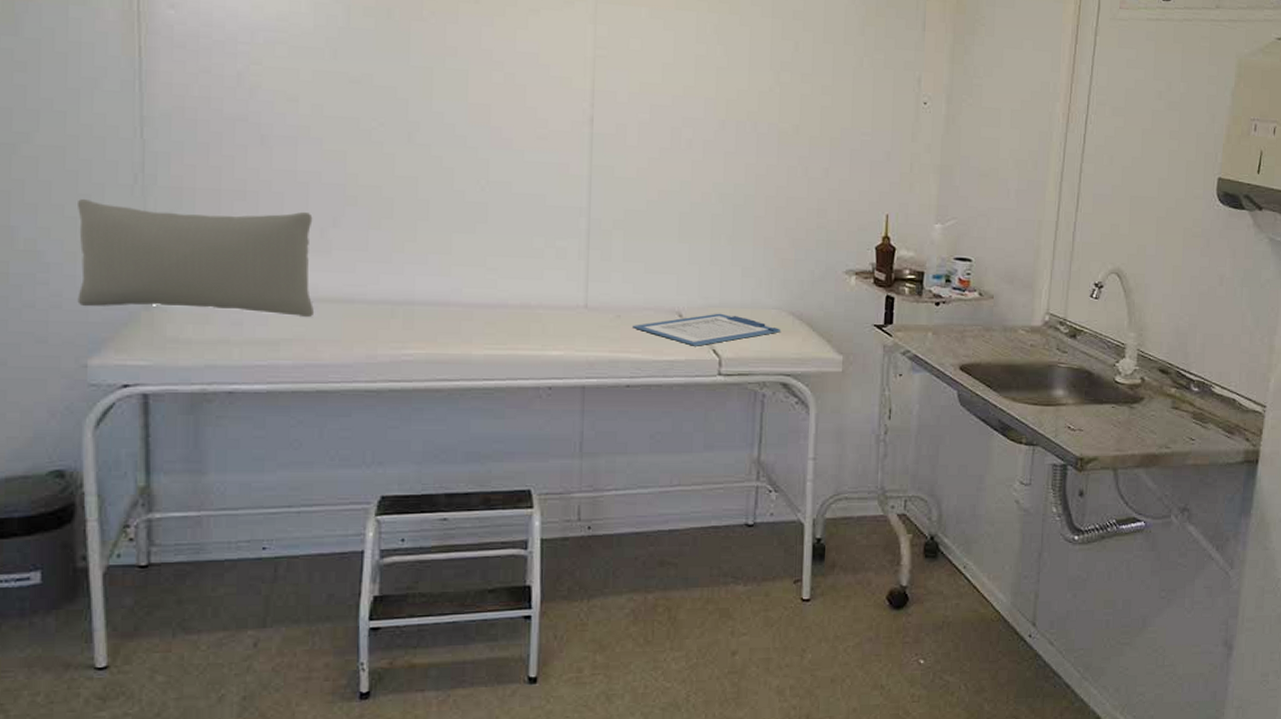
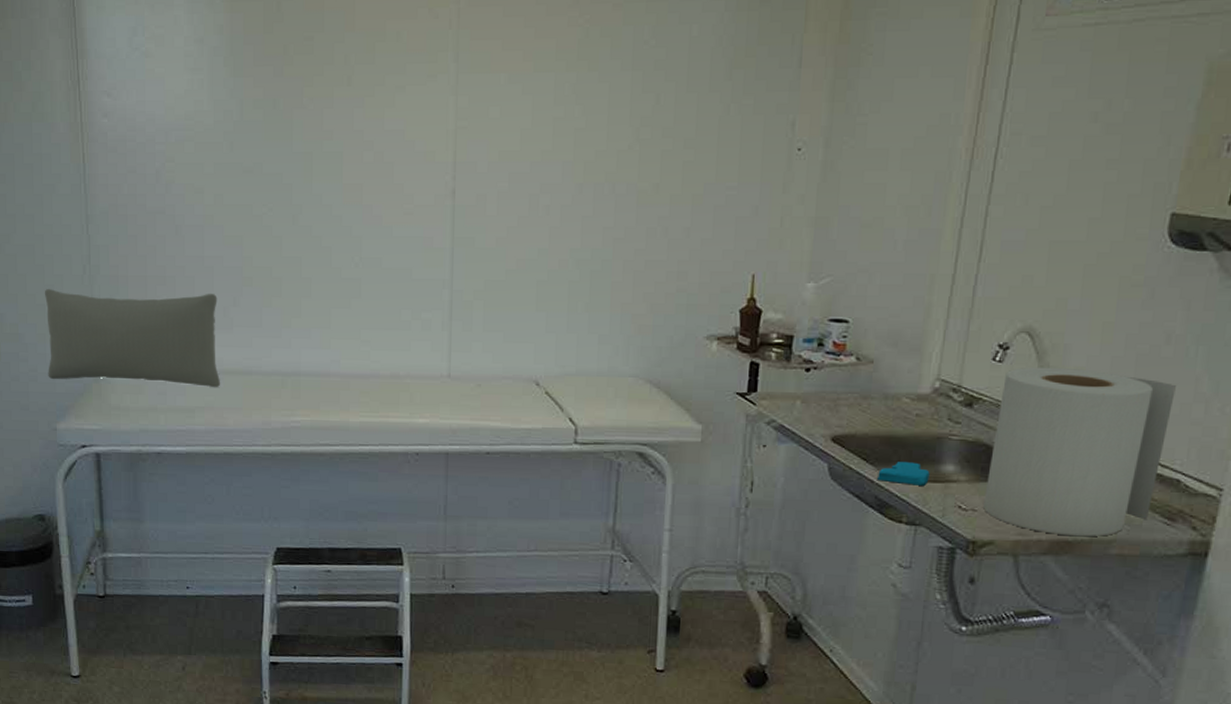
clipboard: present [631,313,781,346] -> none [491,381,638,415]
sponge: none [1000,388,1044,409] -> present [878,462,930,486]
paper towel roll: none [1088,303,1229,450] -> present [983,367,1176,537]

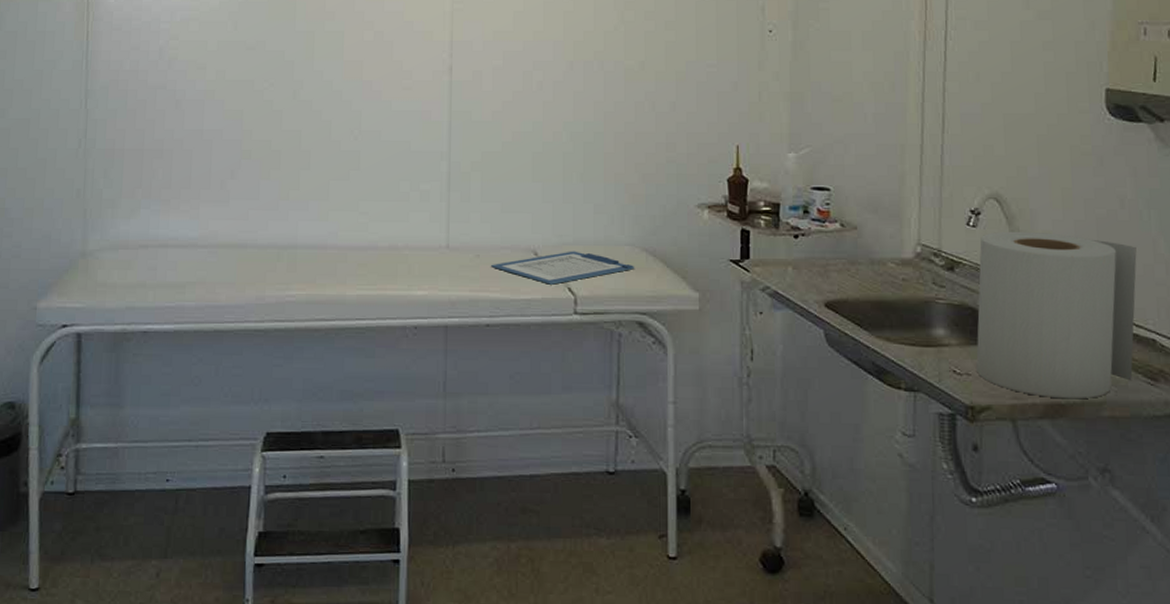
pillow: present [45,289,220,388] -> none [32,163,215,262]
clipboard: none [491,381,638,415] -> present [490,251,635,285]
sponge: present [878,462,930,486] -> none [873,327,922,350]

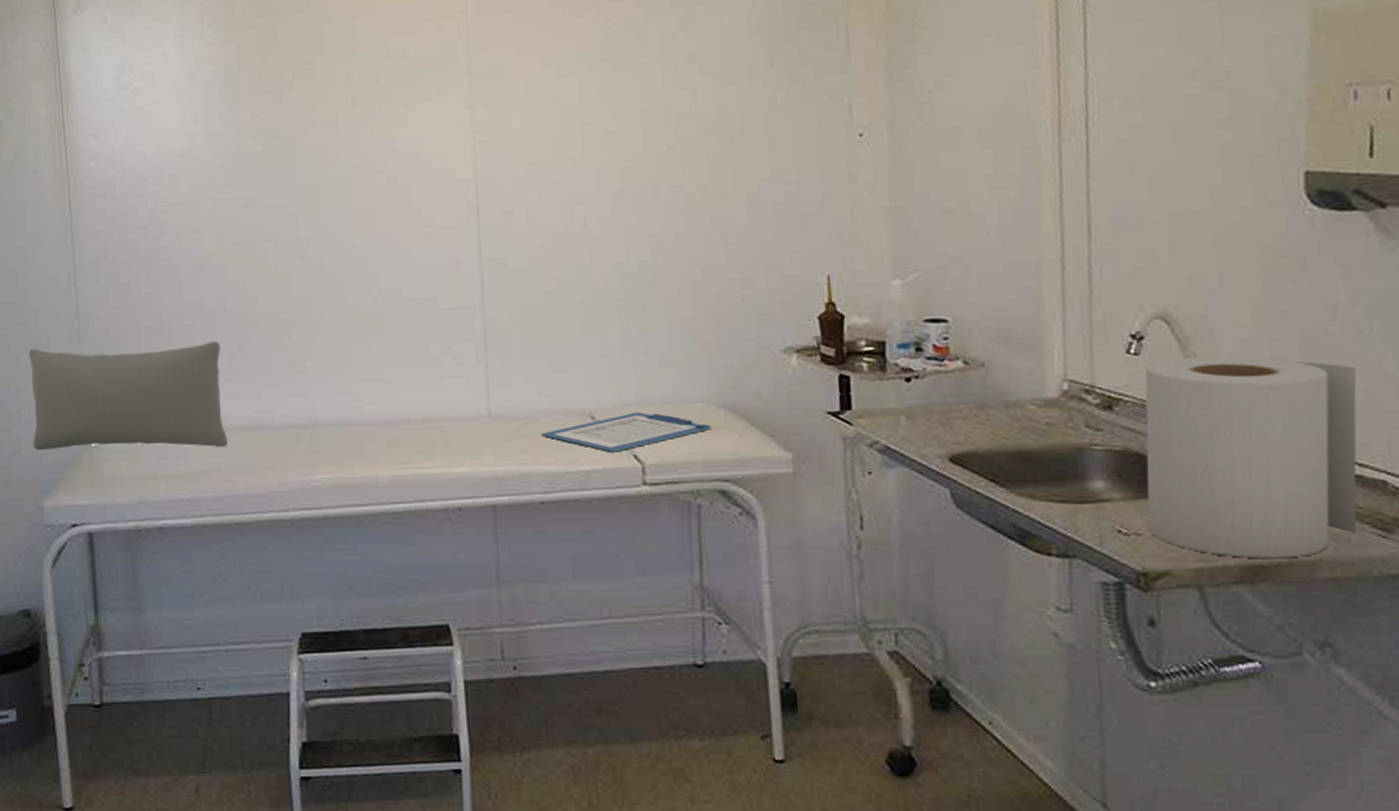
pillow: none [32,163,215,262] -> present [29,340,227,451]

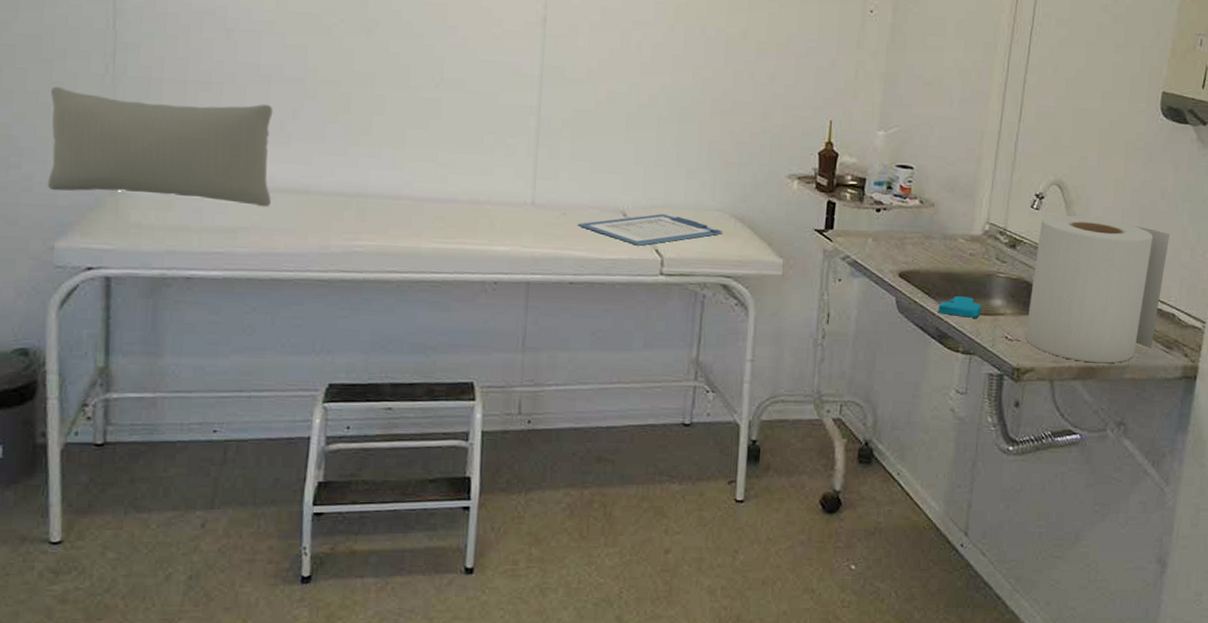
sponge: none [1012,480,1076,509] -> present [938,296,982,318]

